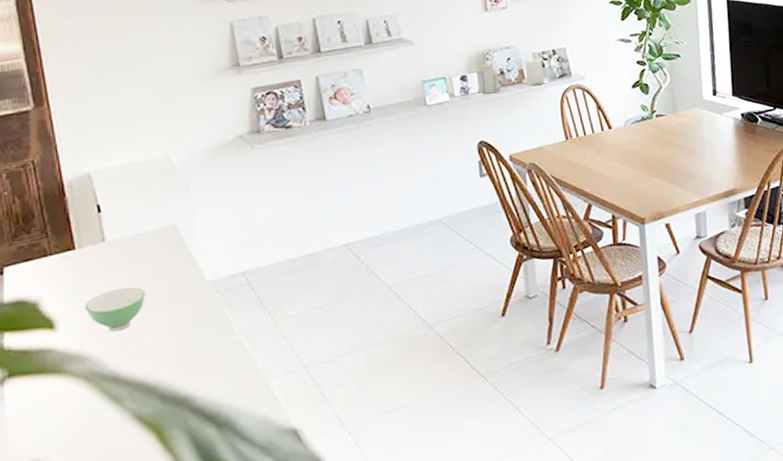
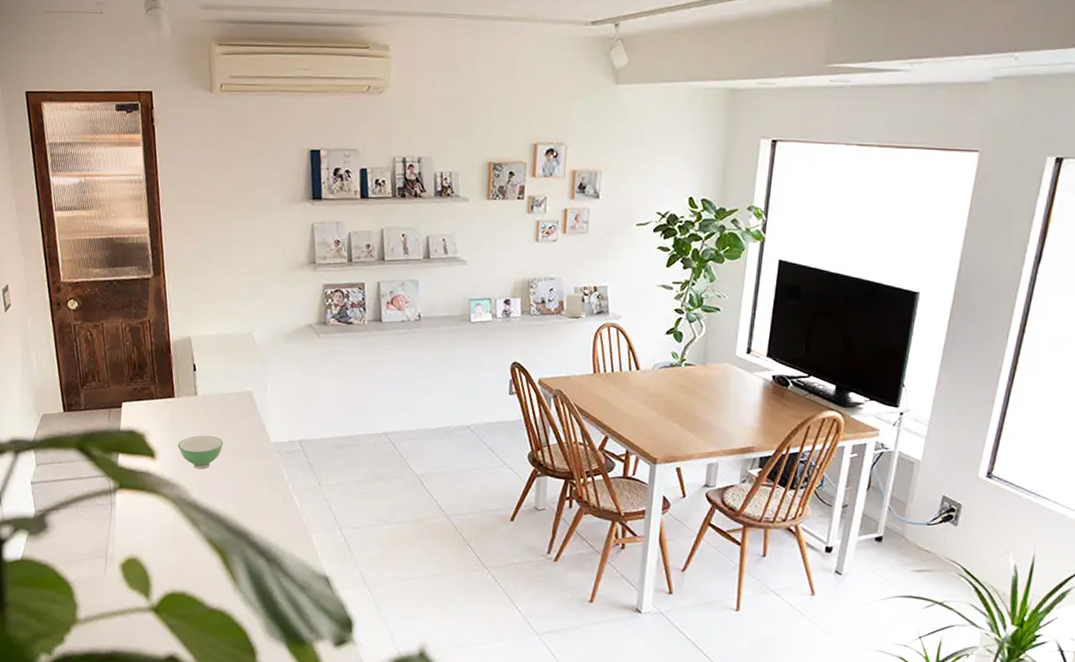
candle: present [475,62,501,94] -> none [519,290,540,320]

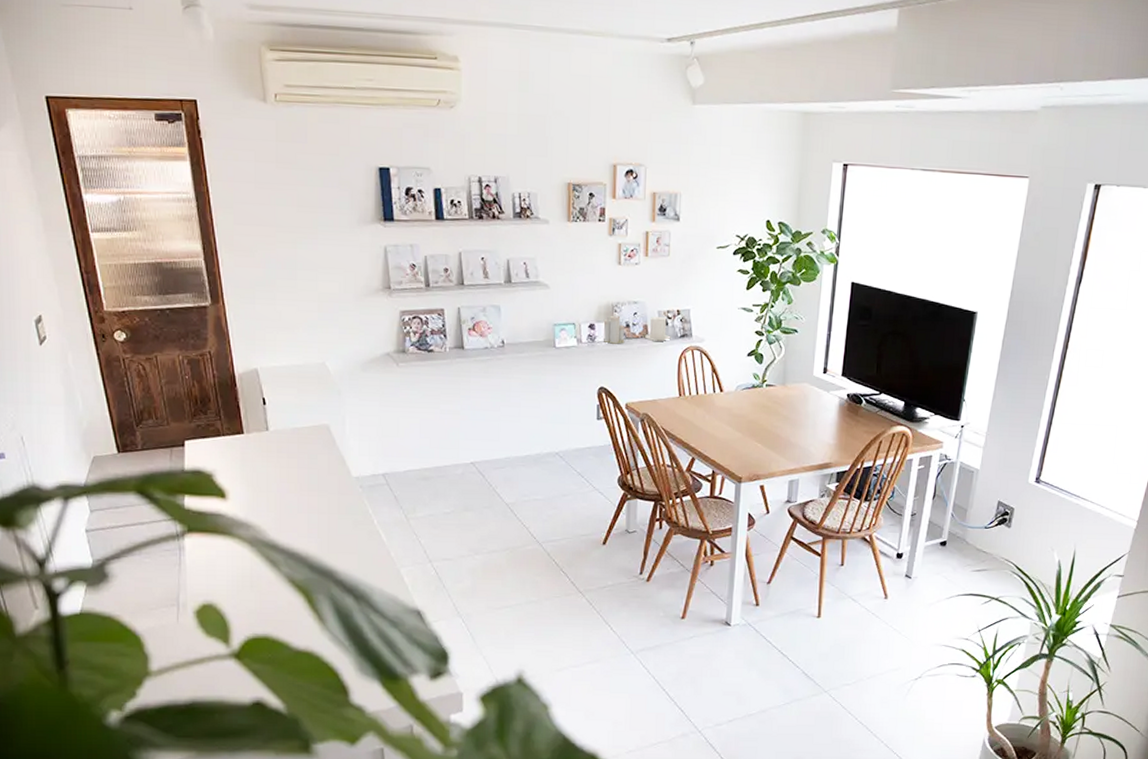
bowl: present [177,435,224,469] -> none [250,472,301,508]
candle: none [519,290,540,320] -> present [603,314,625,344]

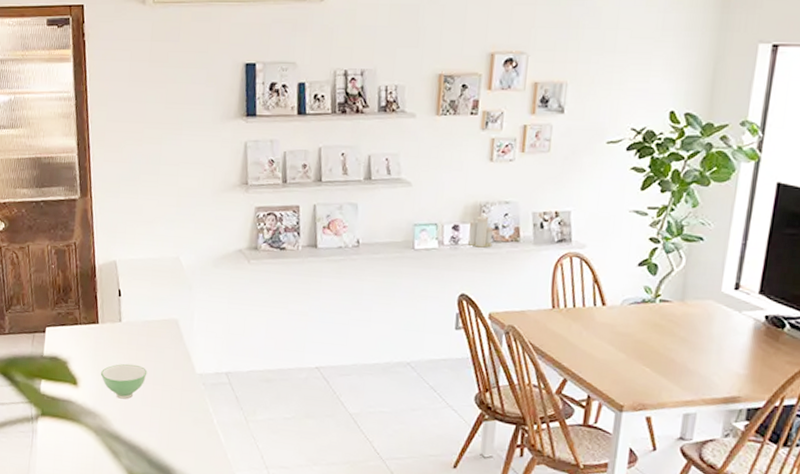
bowl: none [250,472,301,508] -> present [100,363,148,399]
candle: present [645,316,671,342] -> none [516,218,546,247]

